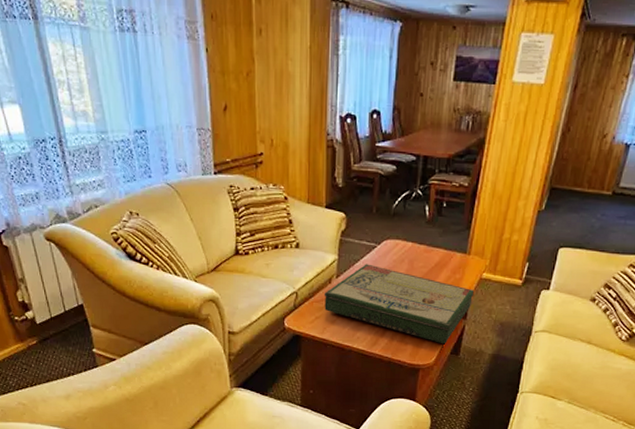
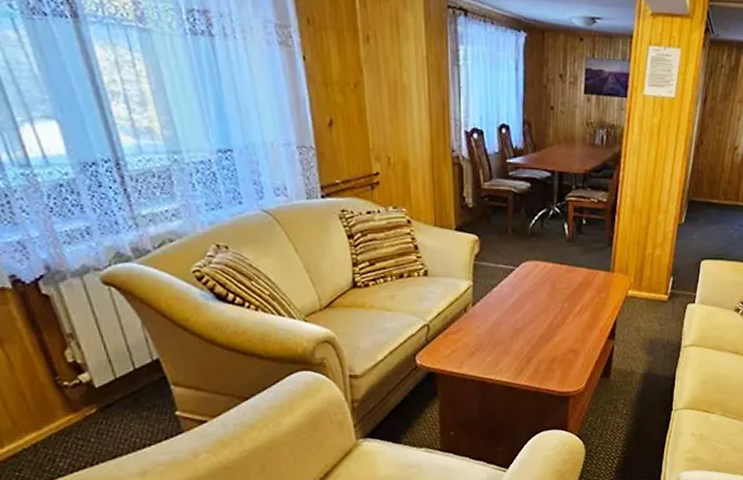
board game: present [323,264,474,345] -> none [459,288,621,368]

